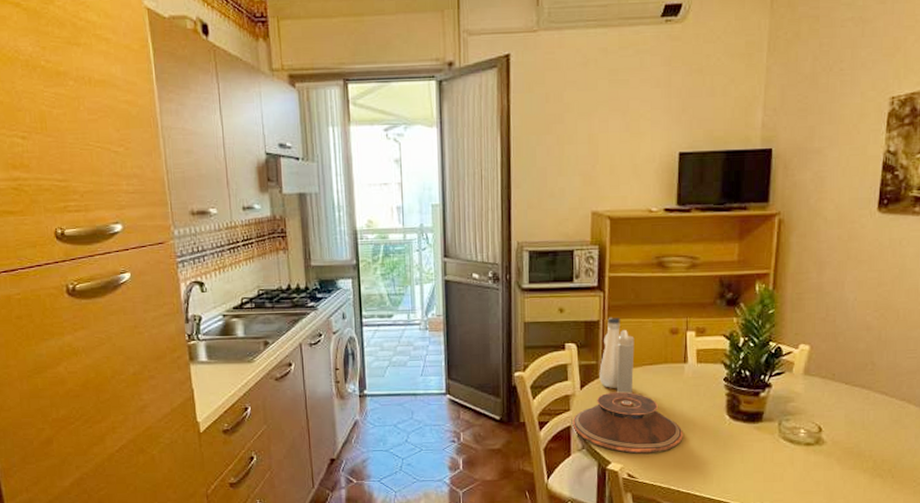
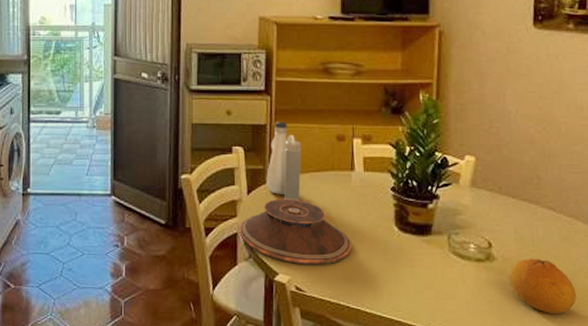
fruit: none [837,440,903,492] -> present [509,258,576,314]

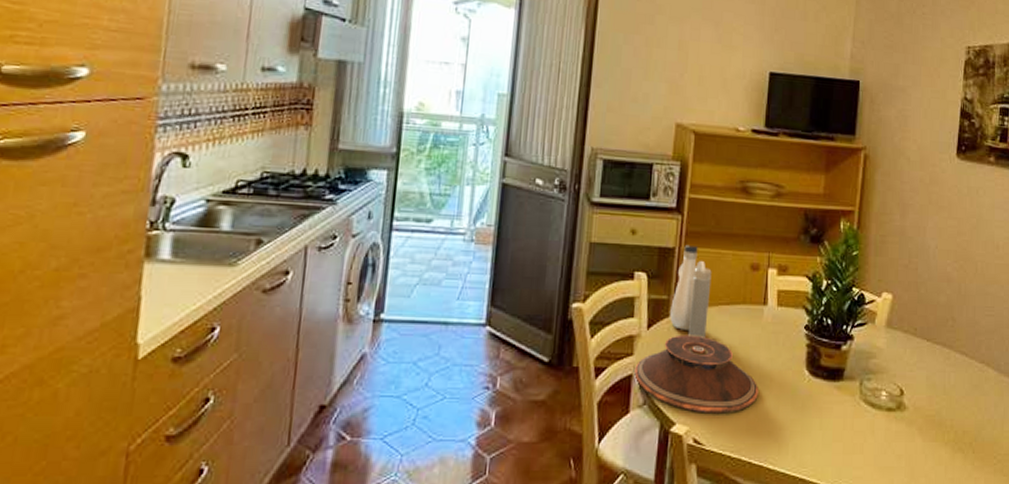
fruit: present [509,258,576,314] -> none [919,407,983,470]

